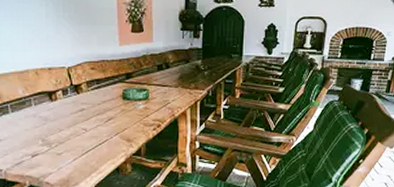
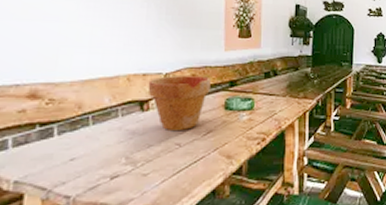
flower pot: none [54,68,109,118] -> present [148,75,211,132]

